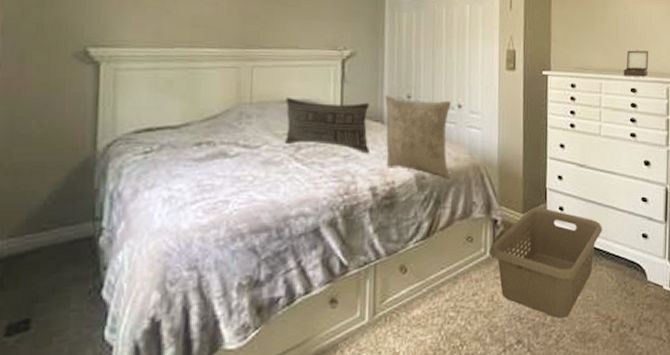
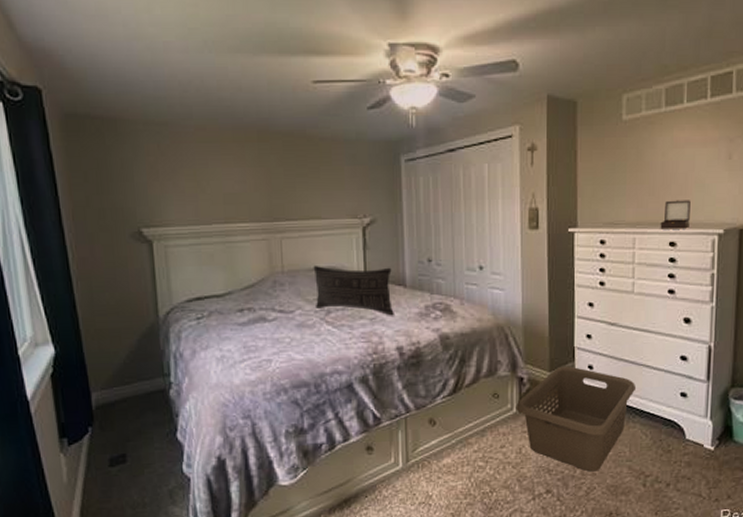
pillow: present [385,95,451,179] -> none [406,259,475,339]

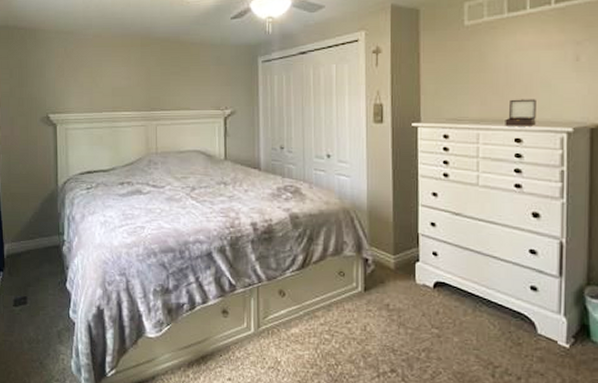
pillow: present [313,265,394,316] -> none [182,148,250,195]
laundry basket: present [516,366,637,472] -> none [361,251,483,356]

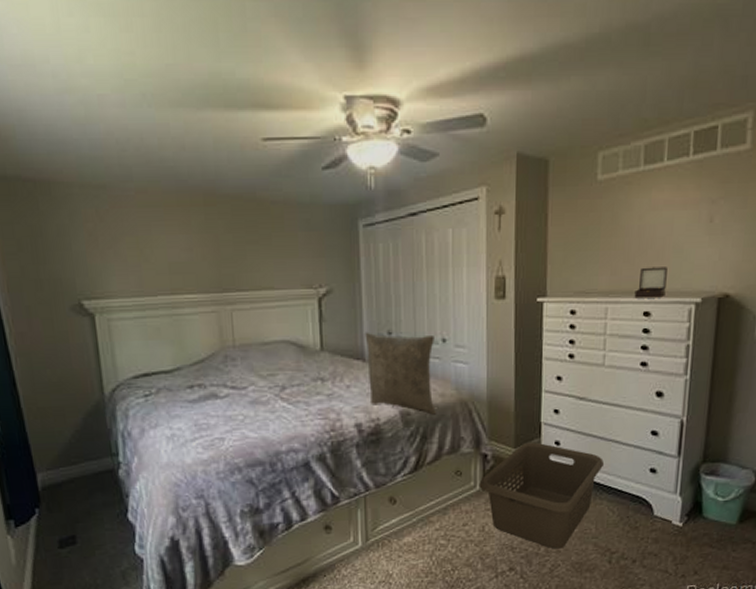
pillow: none [261,146,322,220] -> present [365,332,437,415]
laundry basket: none [361,251,483,356] -> present [479,442,605,549]

